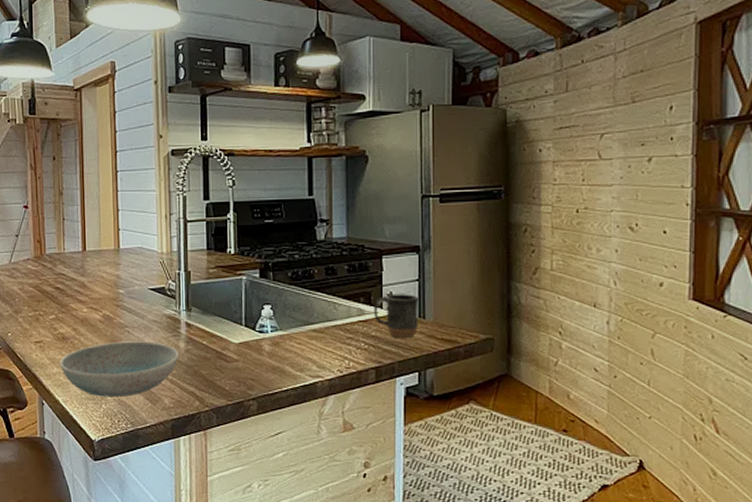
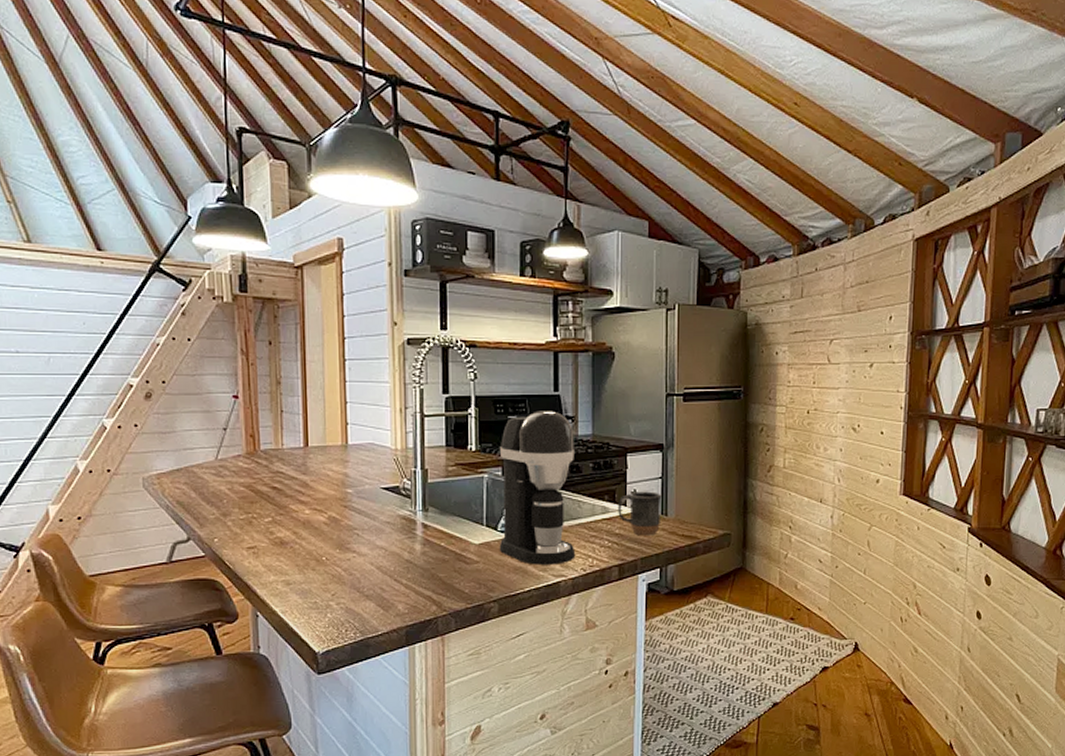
dish: present [59,341,180,398] -> none [277,544,415,606]
coffee maker: none [256,214,332,365] -> present [499,411,576,565]

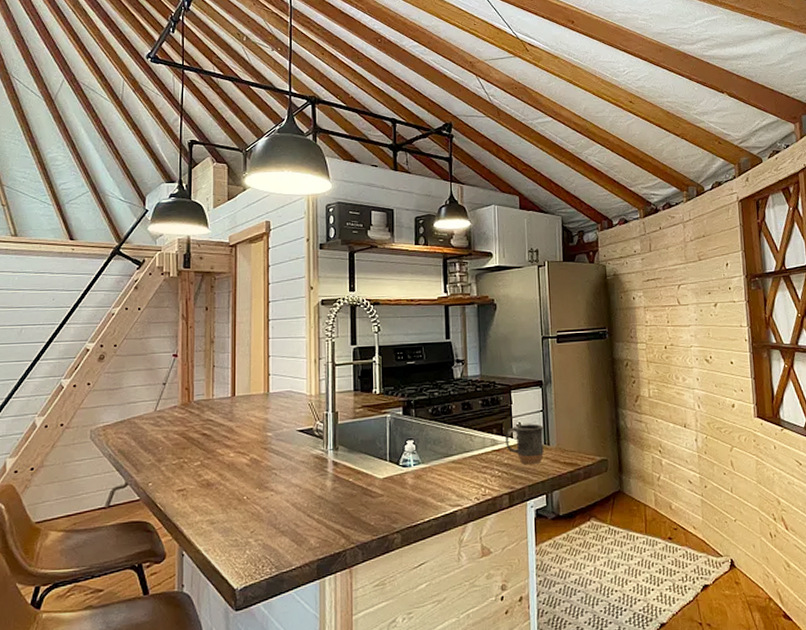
coffee maker: present [499,411,576,565] -> none [400,356,470,496]

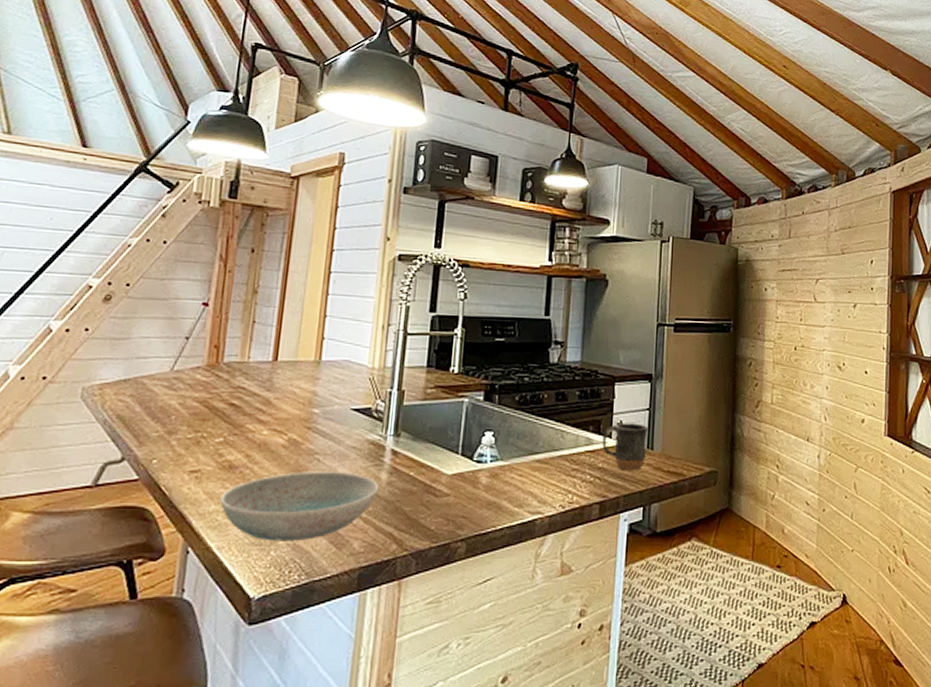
dish: none [203,482,326,543] -> present [219,471,380,542]

